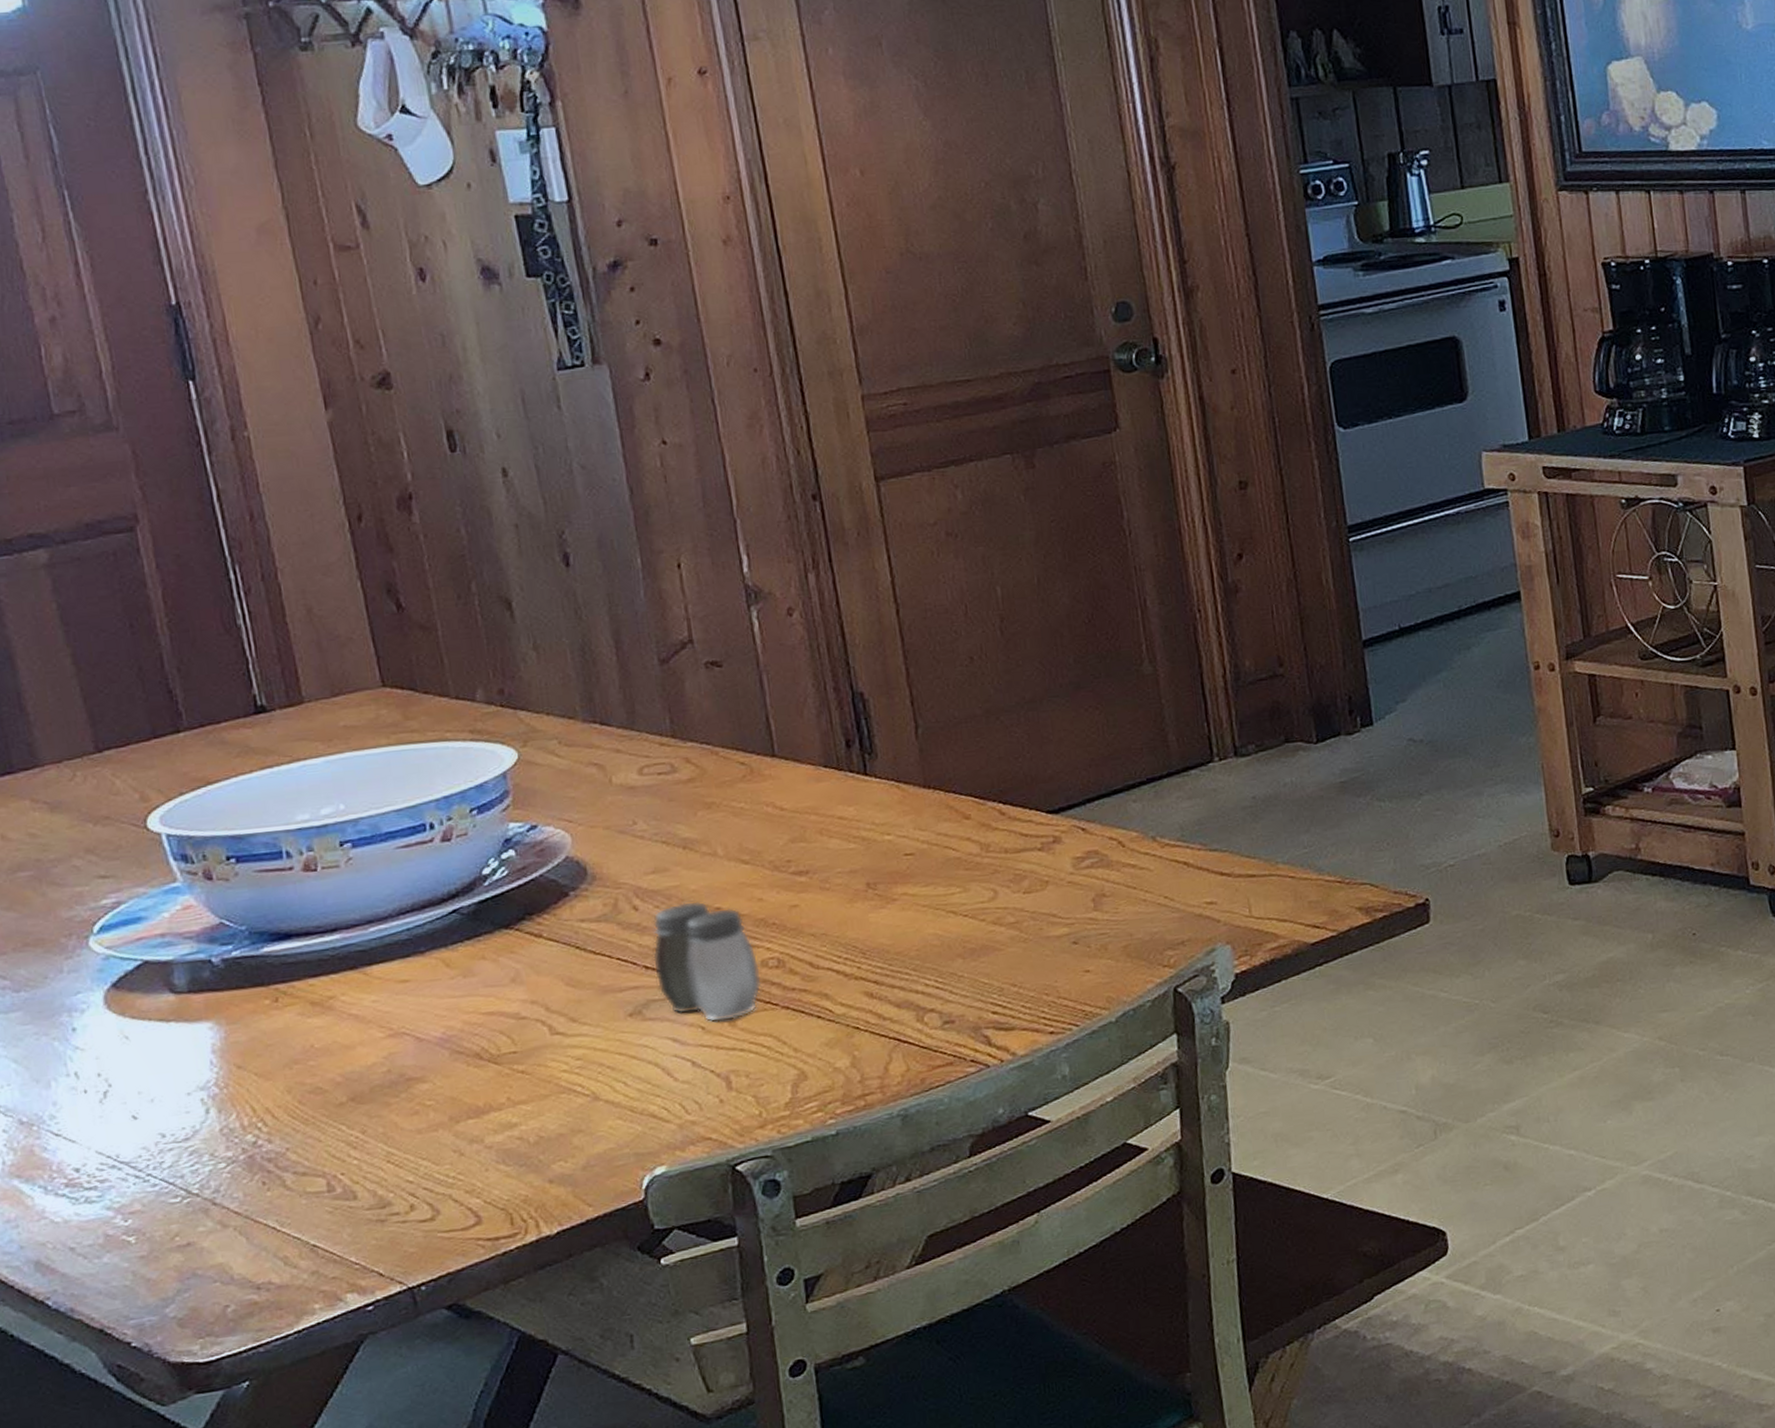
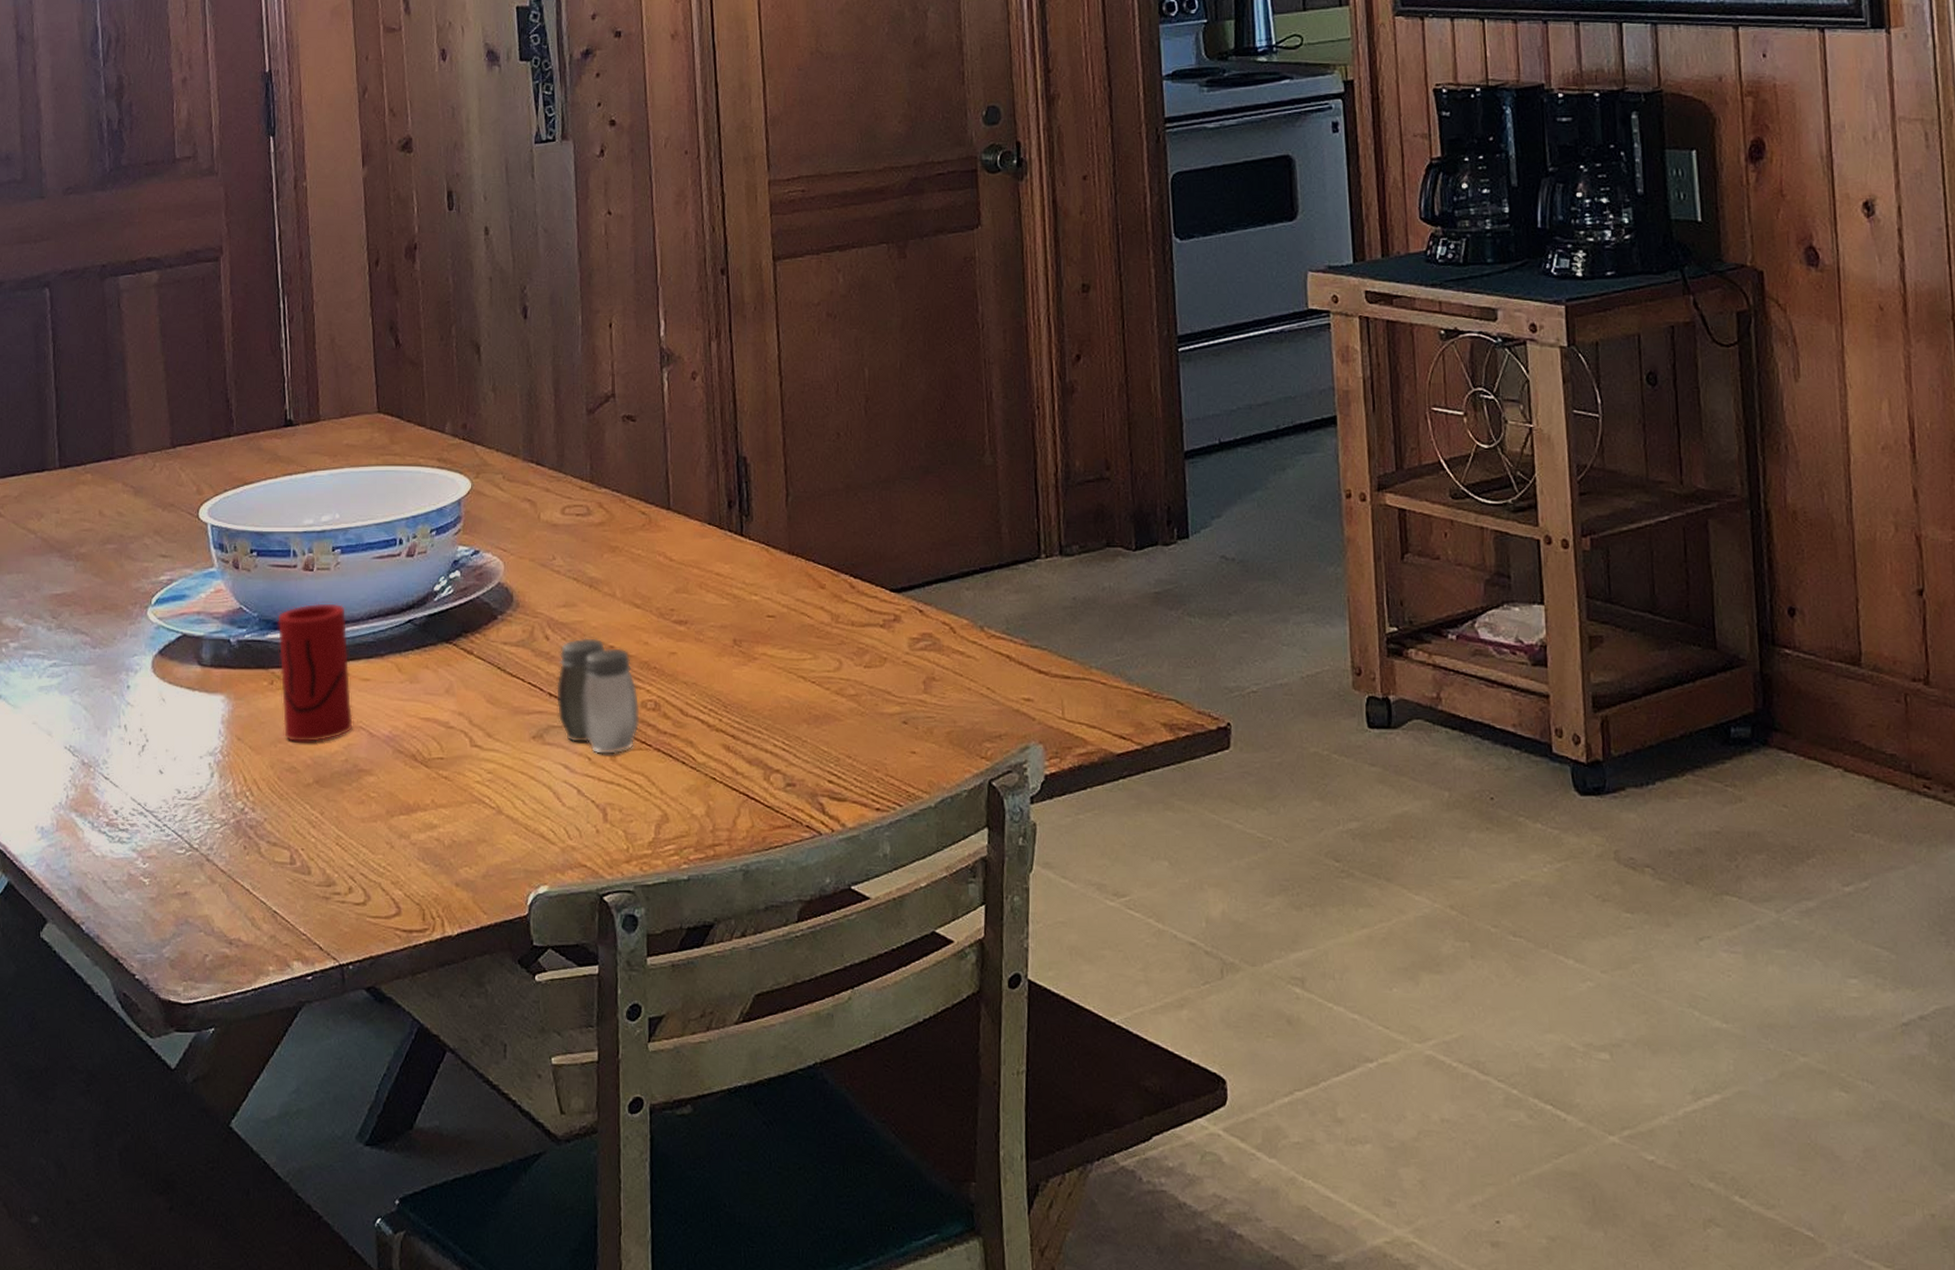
cup: none [275,902,394,1061] -> present [277,602,354,743]

